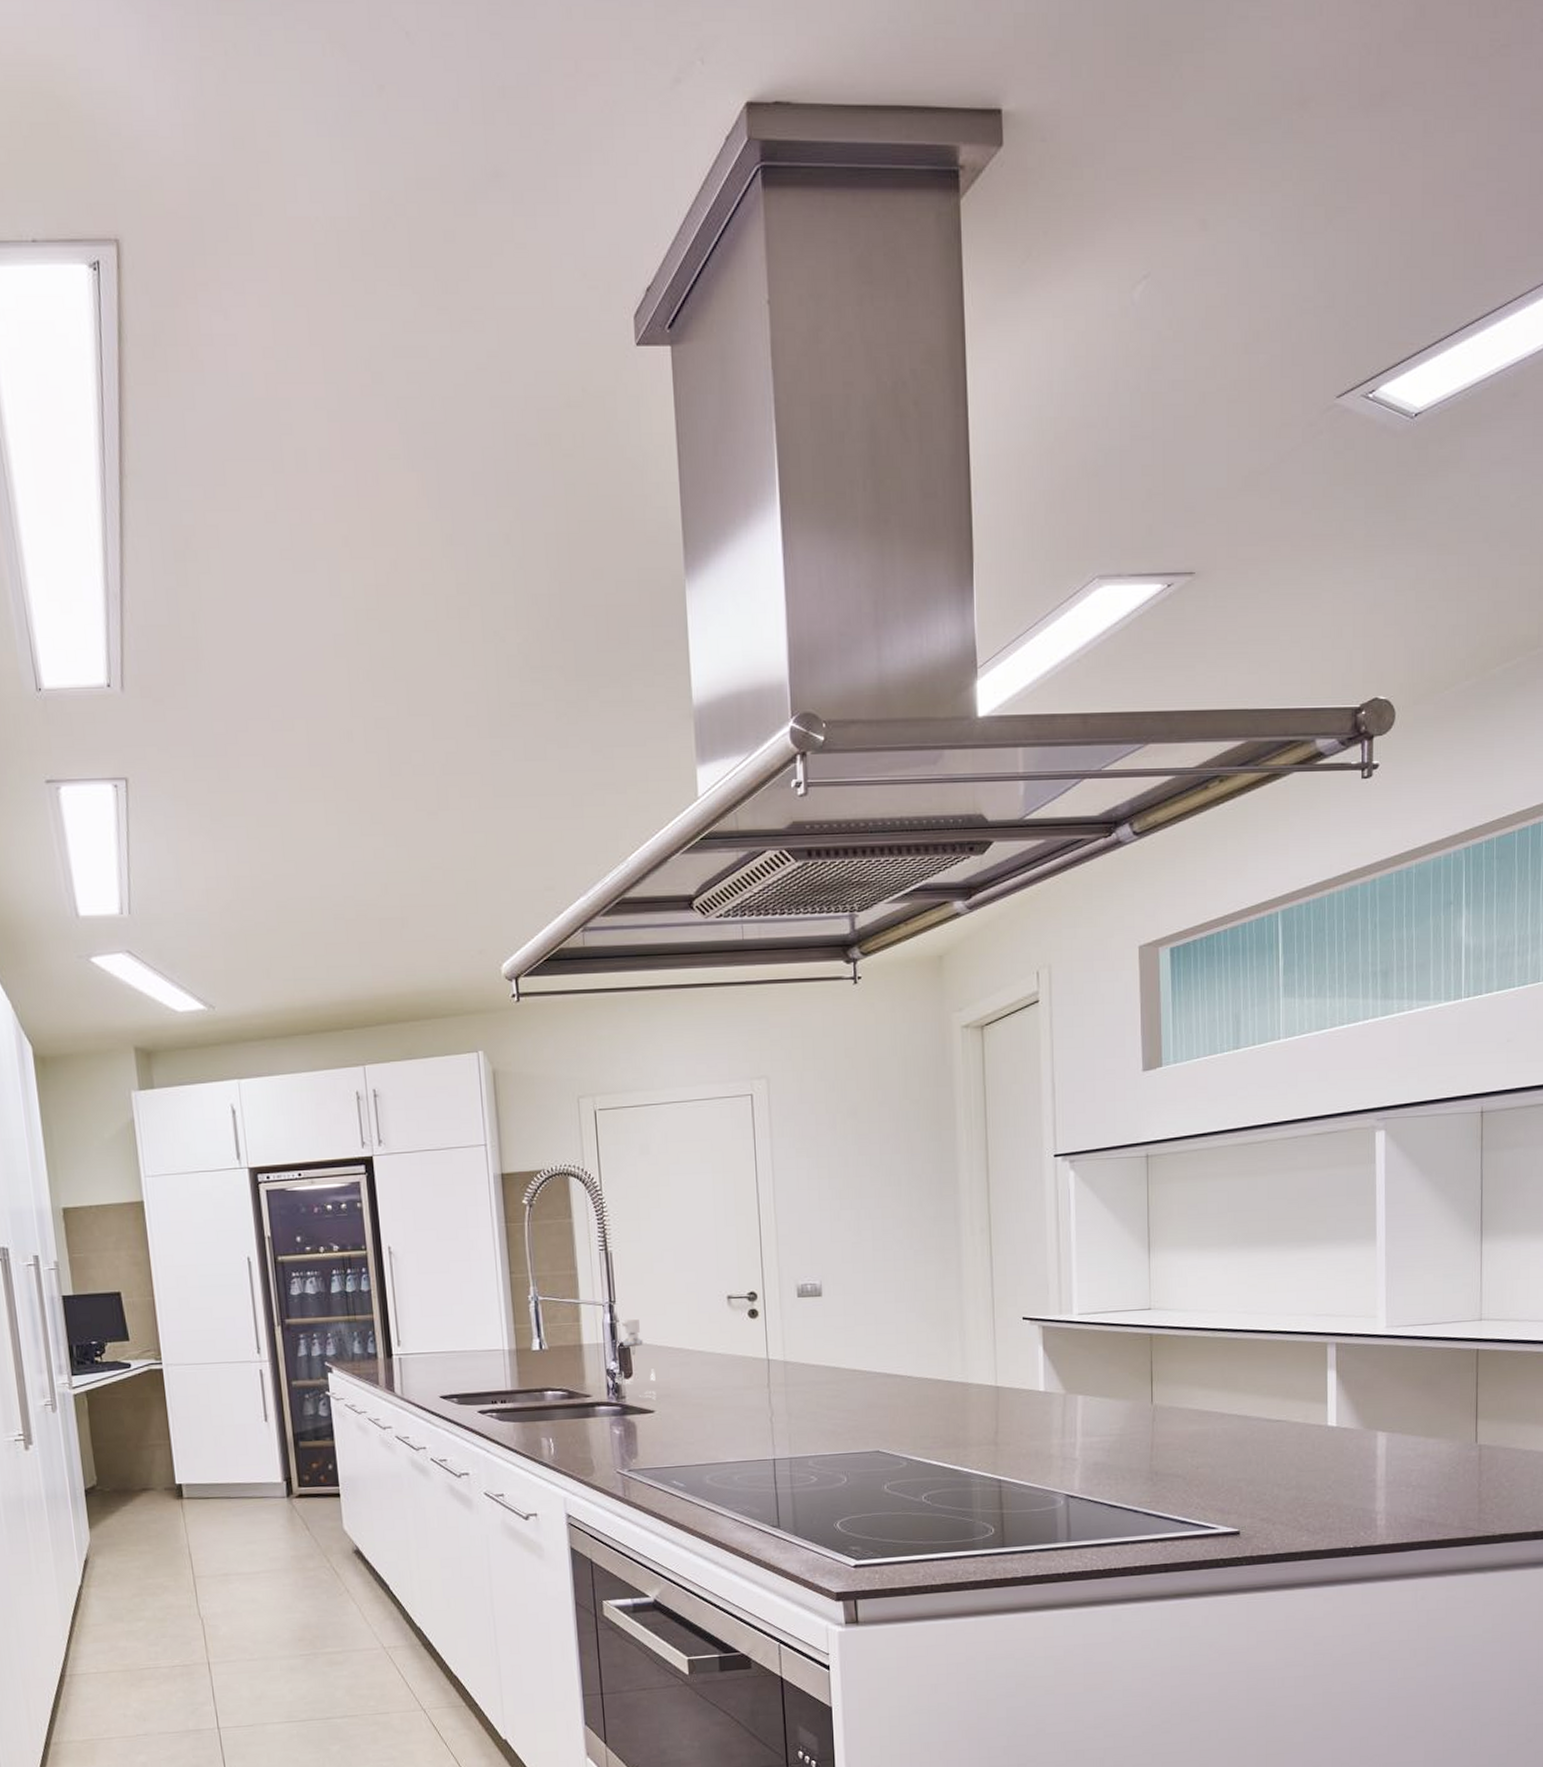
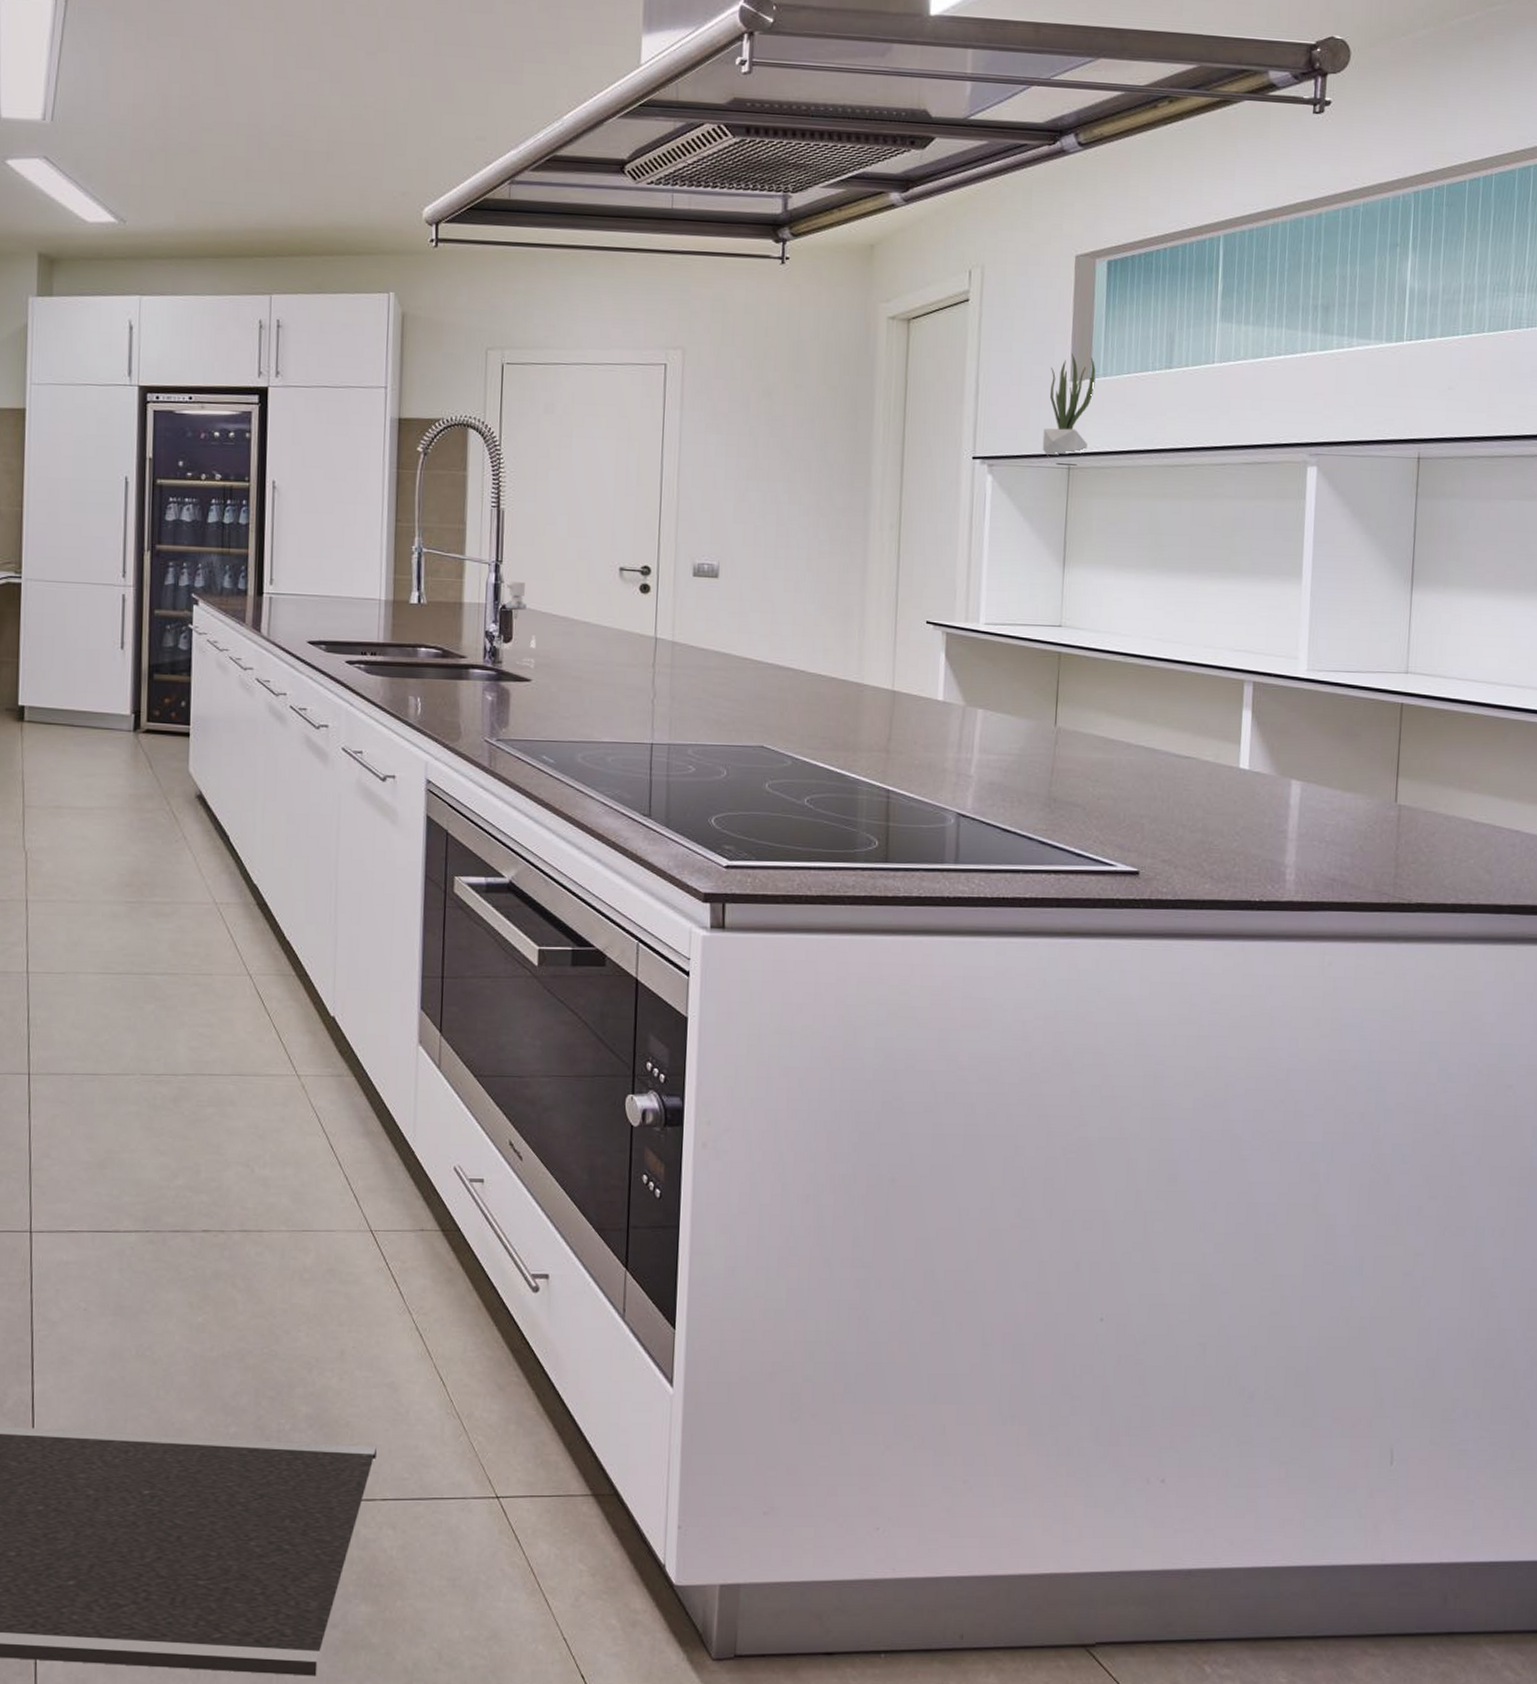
potted plant: none [1120,1044,1167,1154] -> present [1042,354,1096,466]

